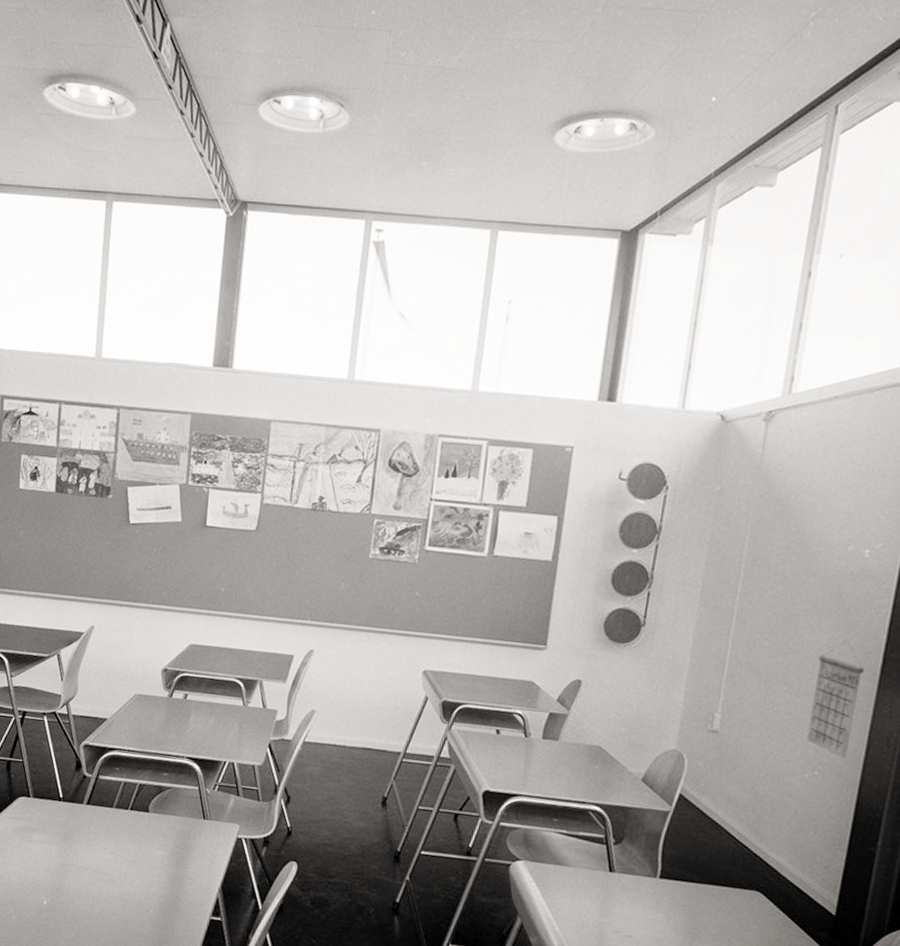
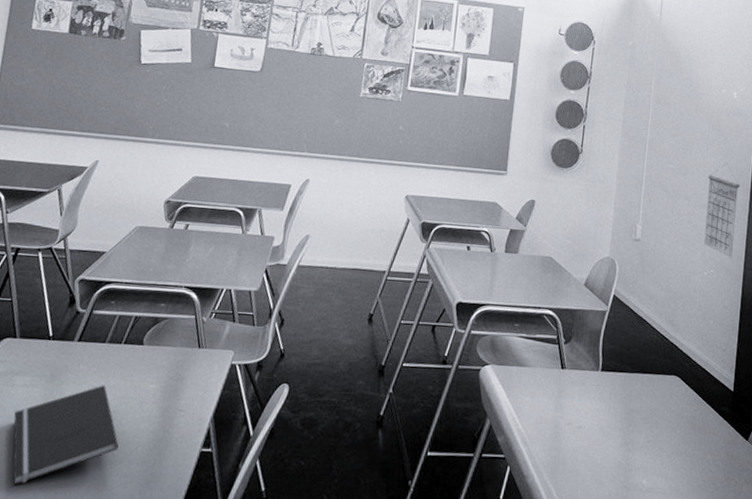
notepad: none [34,847,131,932] -> present [13,385,119,485]

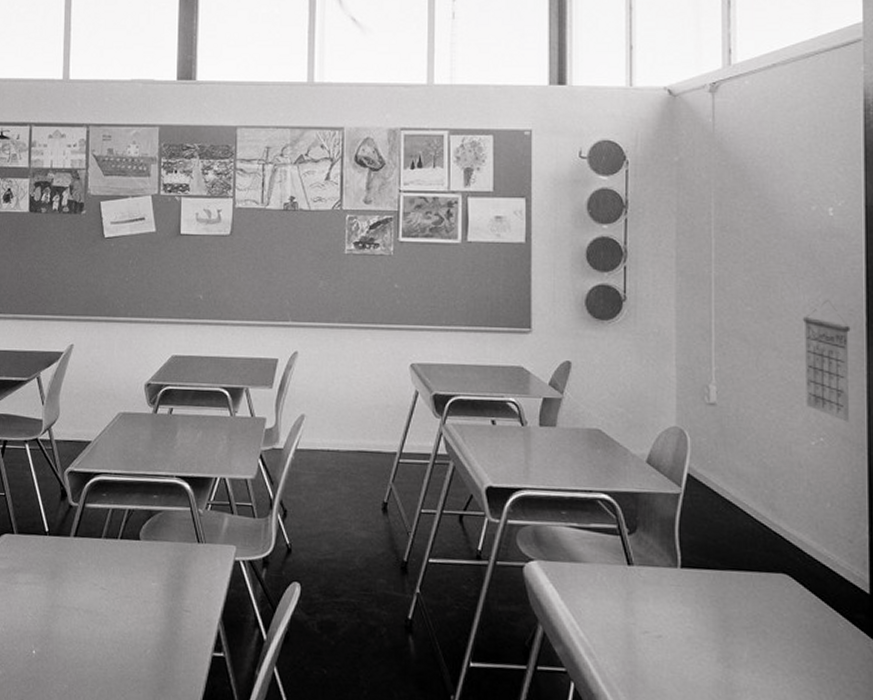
notepad: present [13,385,119,485] -> none [21,583,127,687]

